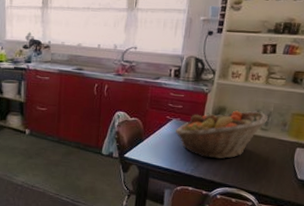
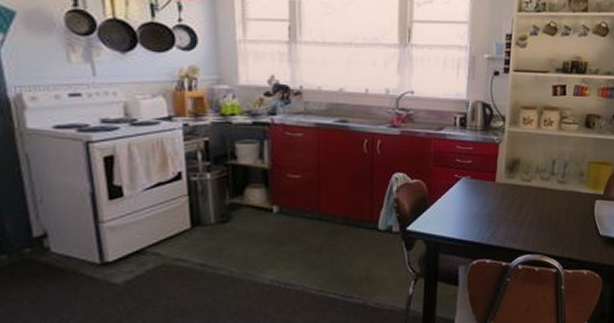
fruit basket: present [175,110,269,159] -> none [465,162,565,222]

